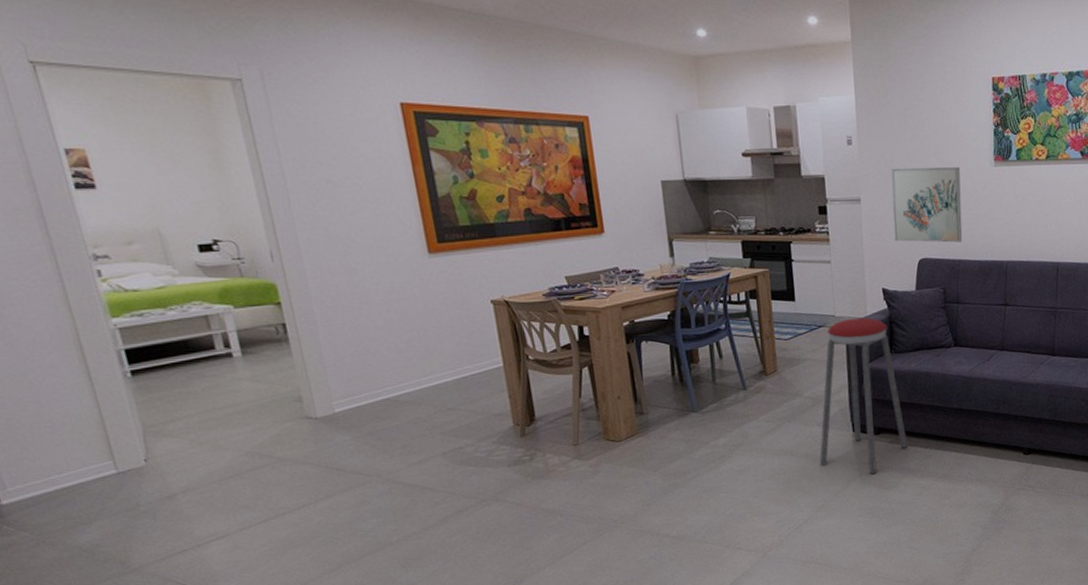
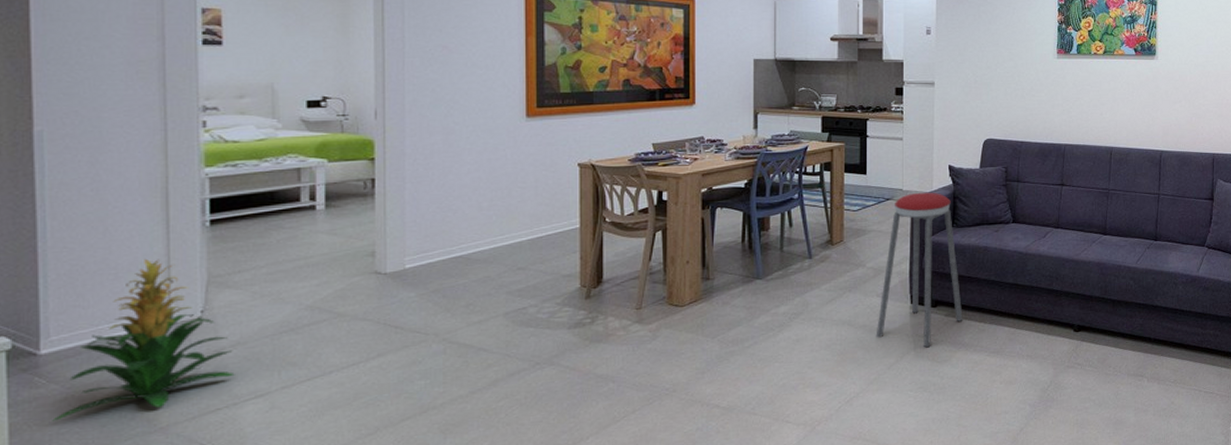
indoor plant: none [31,410,193,565] -> present [52,258,235,421]
wall art: present [890,166,963,243] -> none [963,56,1026,125]

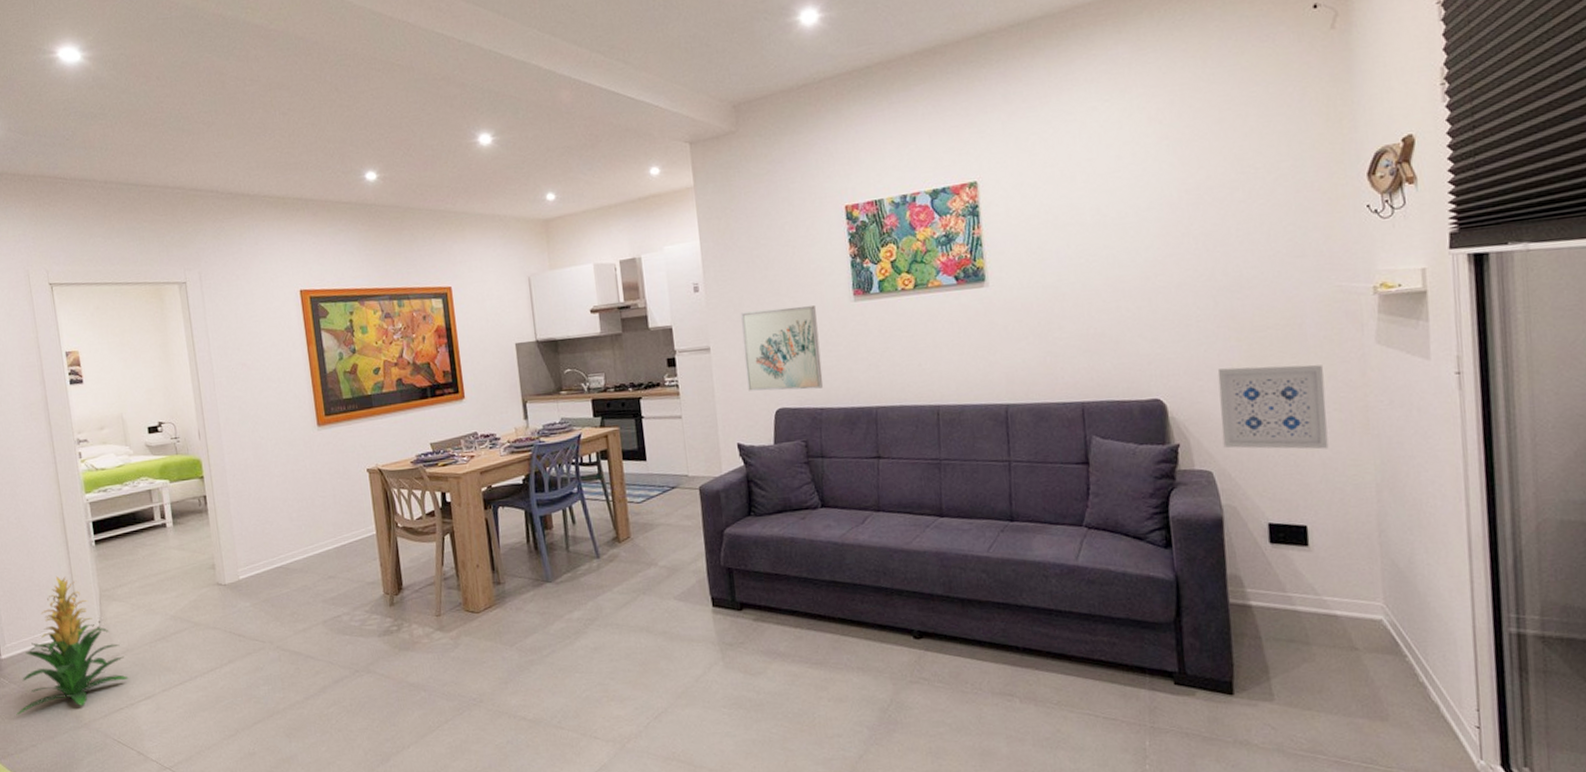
music stool: present [875,192,963,348] -> none [677,476,775,658]
wall art: none [963,56,1026,125] -> present [740,306,824,391]

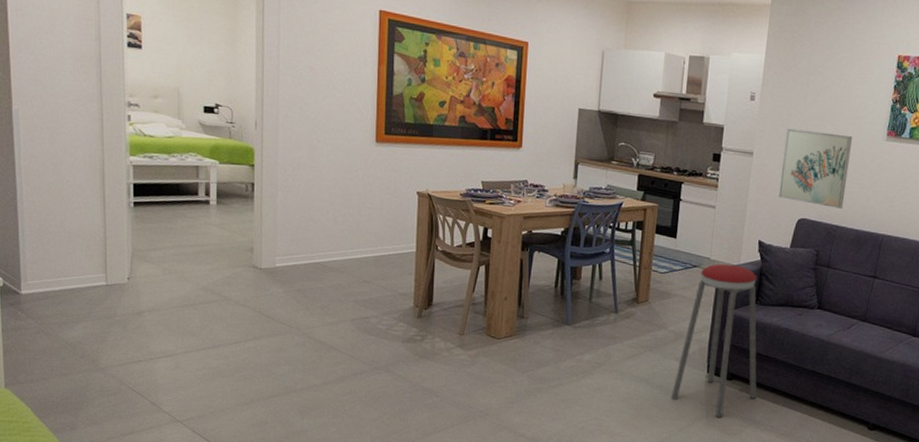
indoor plant: present [16,576,129,715] -> none [30,227,151,351]
music stool: none [677,476,775,658] -> present [670,263,757,418]

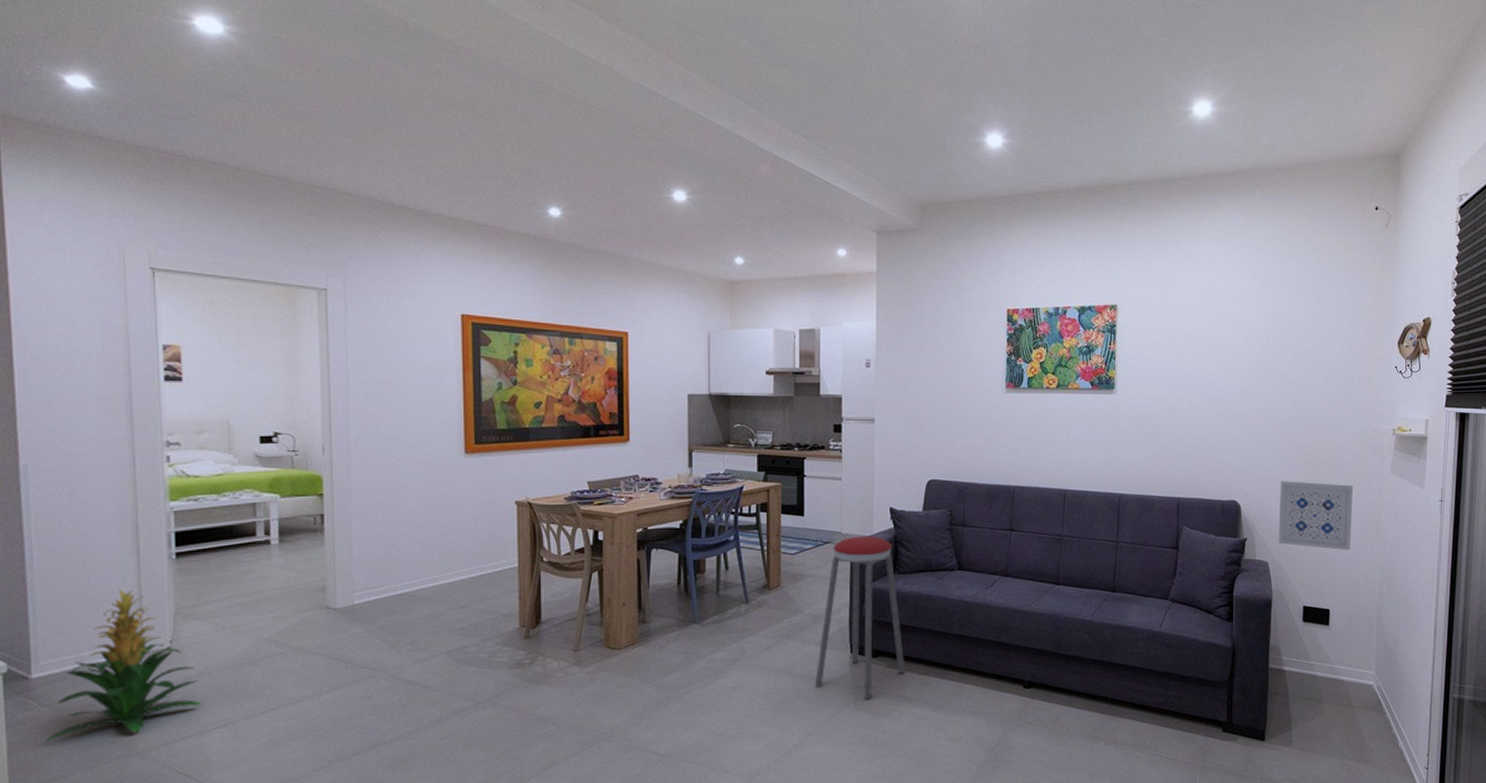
indoor plant: none [30,227,151,351] -> present [44,589,202,742]
wall art: present [778,128,852,209] -> none [905,391,972,465]

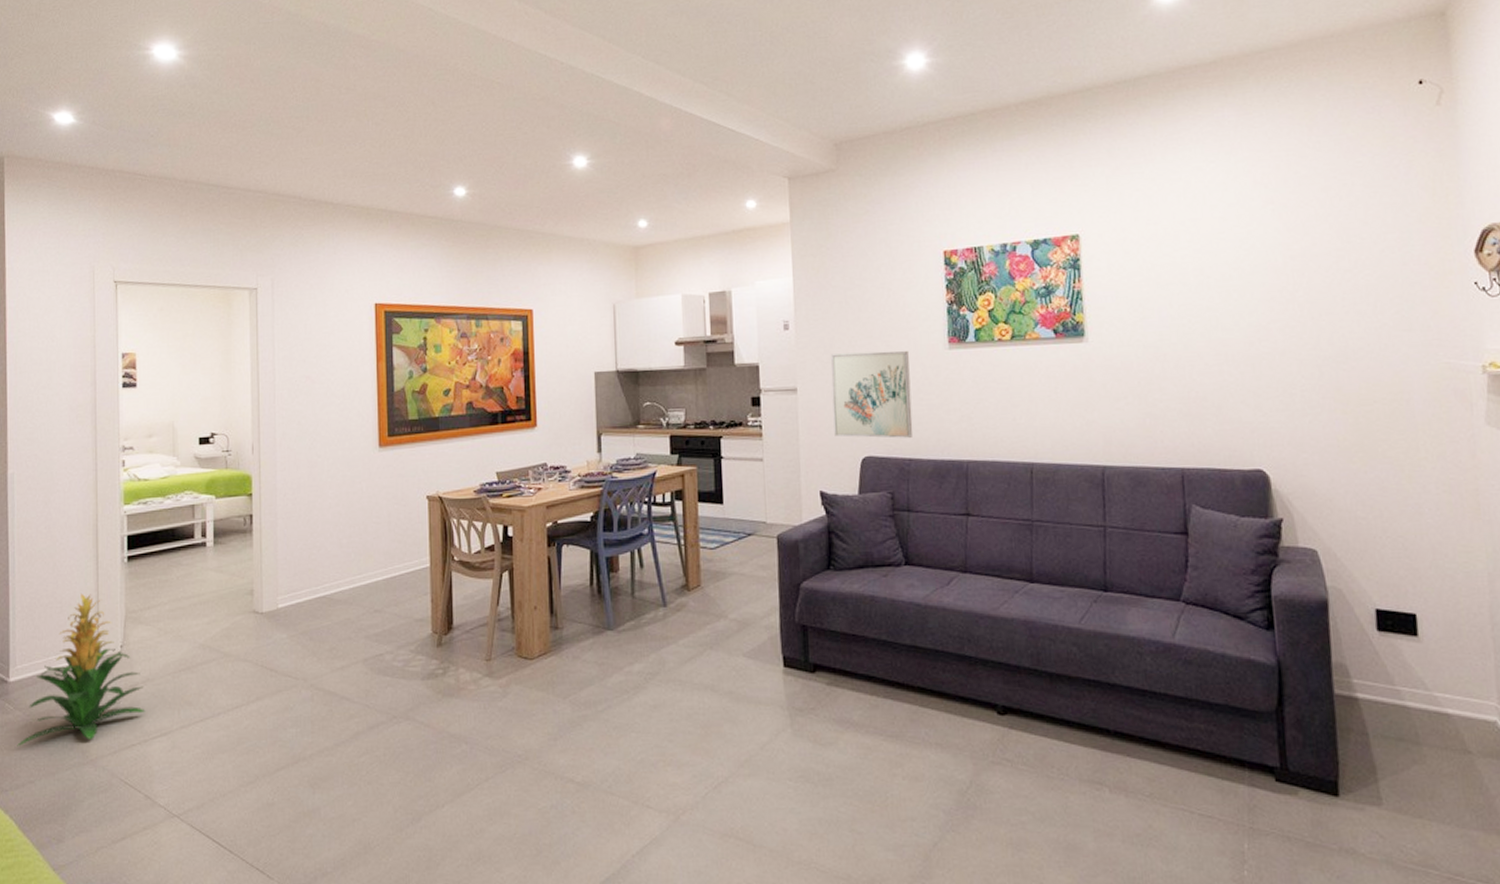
music stool: present [814,535,905,700] -> none [744,525,850,725]
wall art: none [905,391,972,465] -> present [830,351,913,438]
wall art: present [1278,481,1353,551] -> none [1322,441,1438,533]

